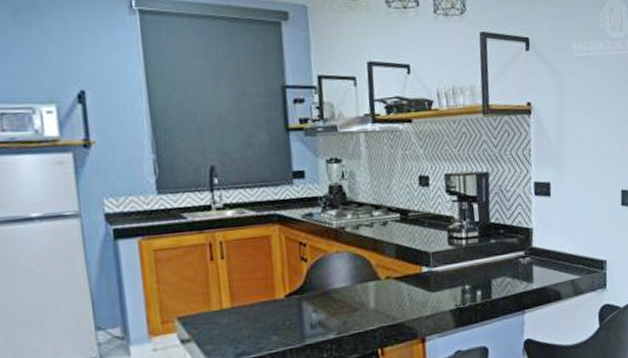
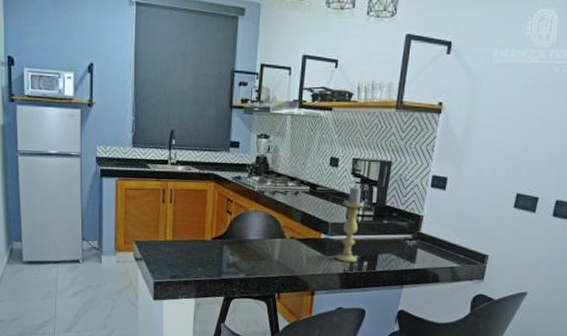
candle holder: none [441,205,468,296] -> present [336,186,364,262]

